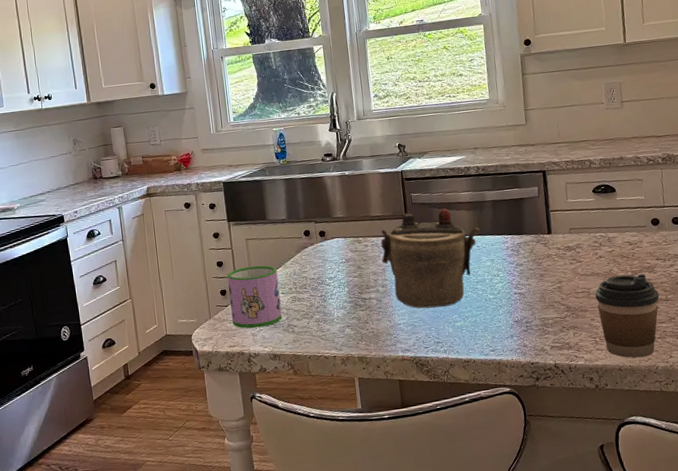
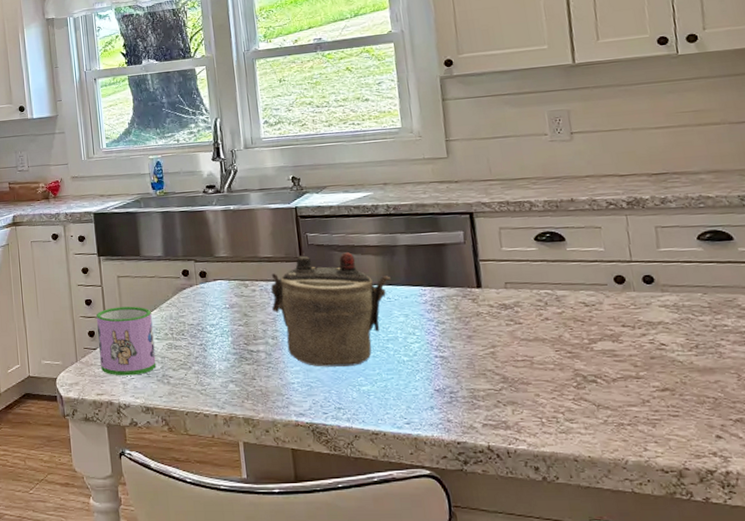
coffee cup: present [595,274,659,358] -> none [540,342,628,448]

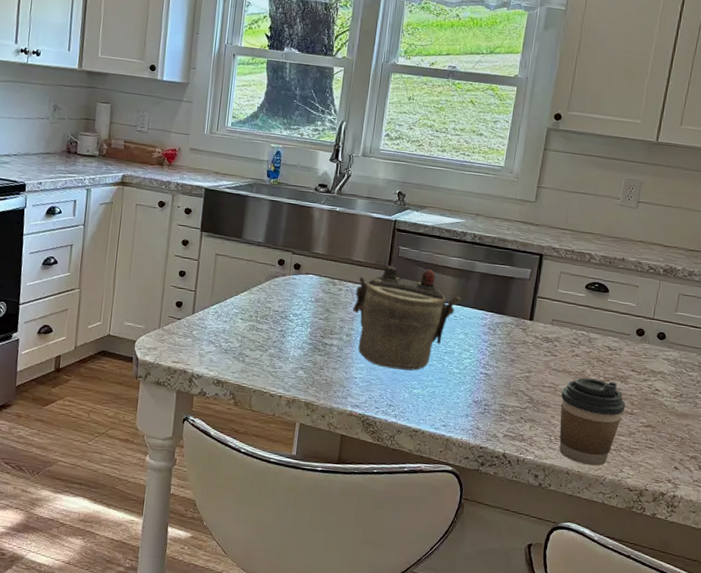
mug: present [96,306,157,376] -> none [182,282,241,350]
coffee cup: none [540,342,628,448] -> present [559,377,626,466]

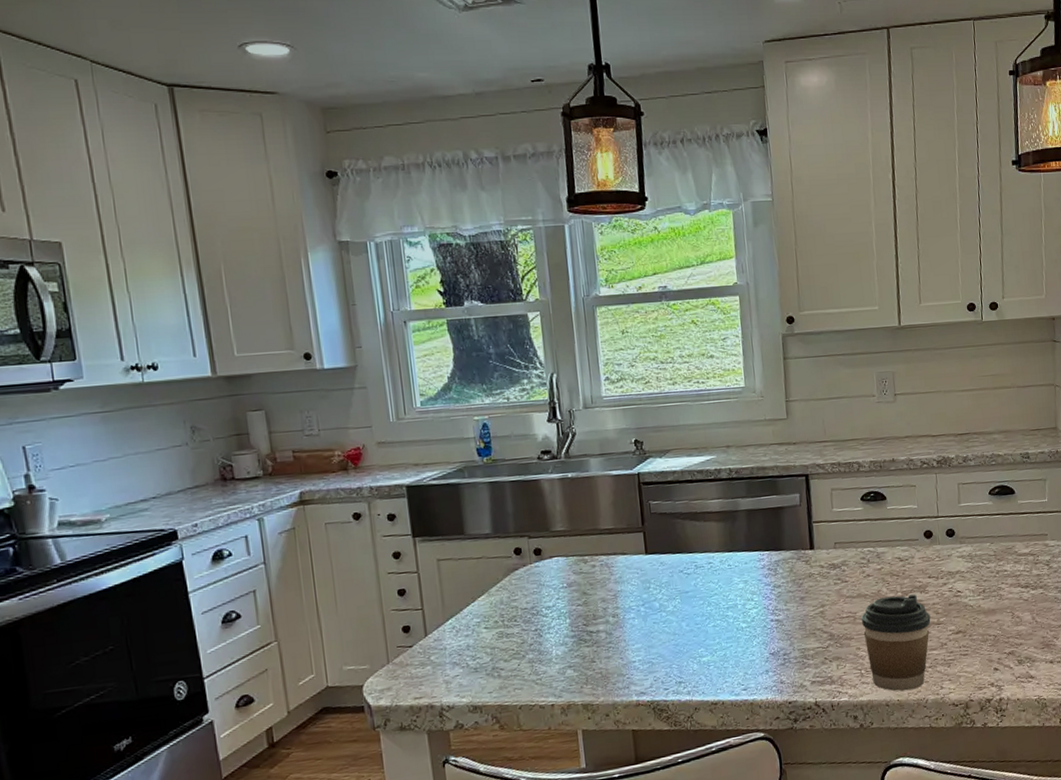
teapot: present [352,265,462,371] -> none [612,519,733,642]

